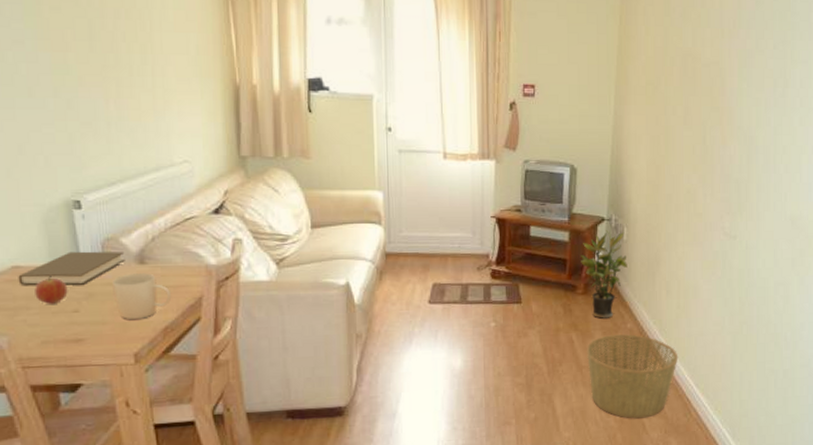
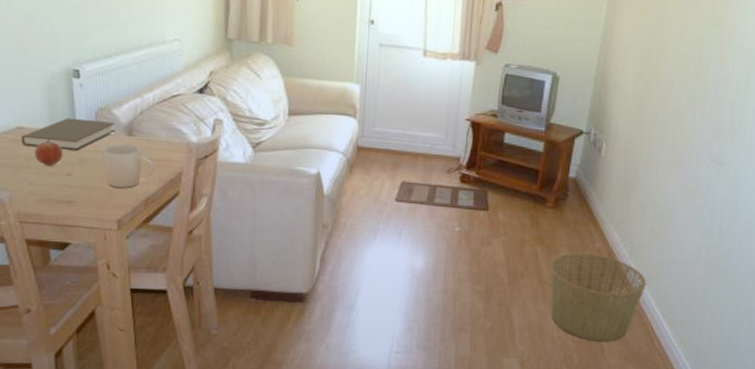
potted plant: present [581,229,628,319] -> none [554,143,603,235]

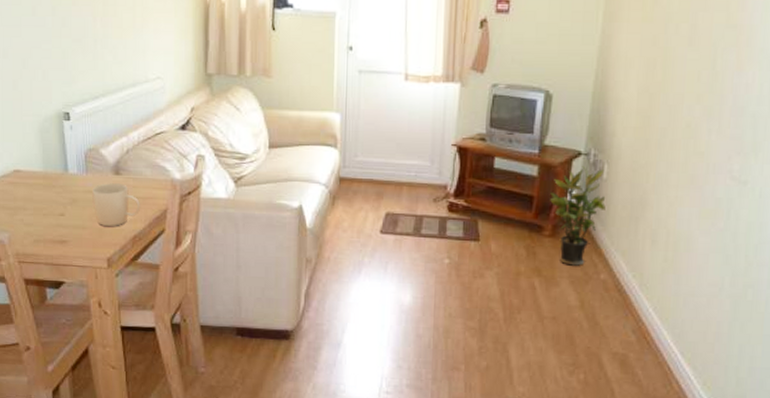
book: present [21,118,115,150] -> none [18,159,104,191]
fruit: present [35,139,63,167] -> none [31,181,56,208]
basket: present [550,253,647,342] -> none [550,285,661,383]
potted plant: none [554,143,603,235] -> present [550,165,606,266]

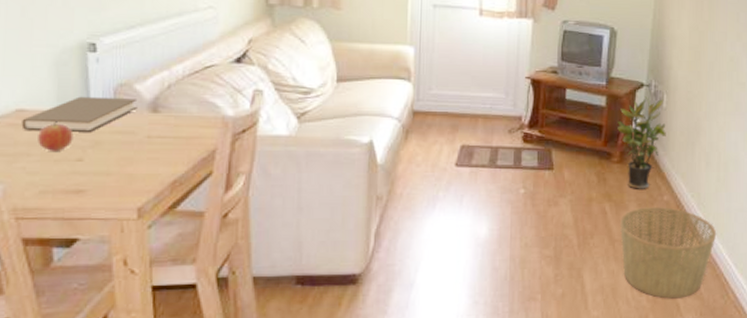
book: none [18,159,104,191] -> present [21,96,138,132]
fruit: none [31,181,56,208] -> present [38,121,74,153]
mug: present [92,183,141,227] -> none [121,122,184,172]
basket: none [550,285,661,383] -> present [620,207,717,299]

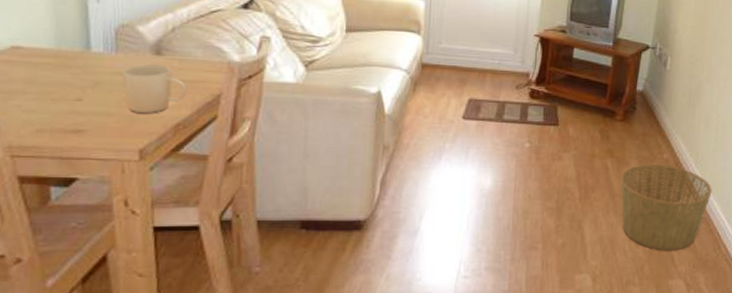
book: present [21,96,138,132] -> none [17,35,140,72]
fruit: present [38,121,74,153] -> none [34,60,73,92]
mug: none [121,122,184,172] -> present [122,64,188,114]
potted plant: present [617,95,666,189] -> none [622,57,669,147]

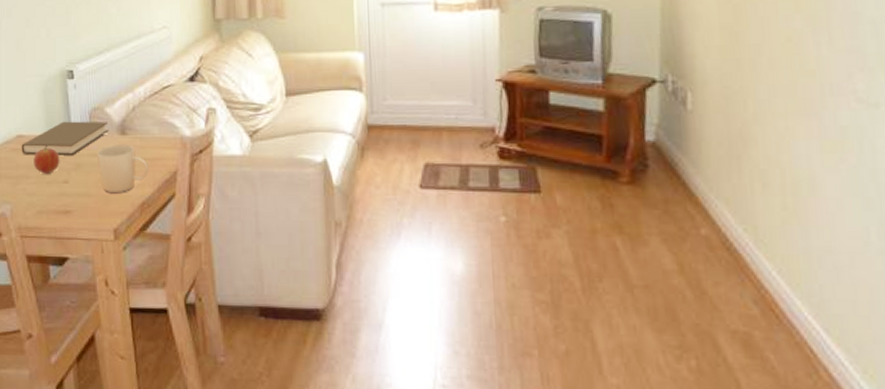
book: none [17,35,140,72] -> present [21,121,109,155]
fruit: none [34,60,73,92] -> present [34,145,60,175]
basket: present [621,164,712,251] -> none [639,243,790,372]

